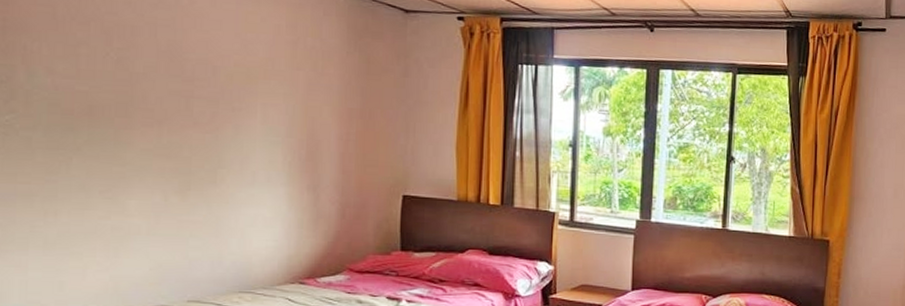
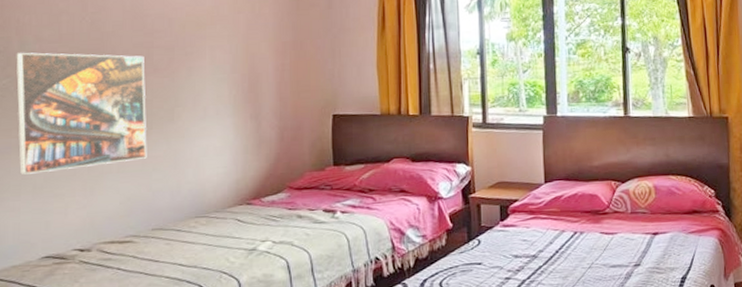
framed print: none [22,84,184,227] -> present [16,52,147,175]

